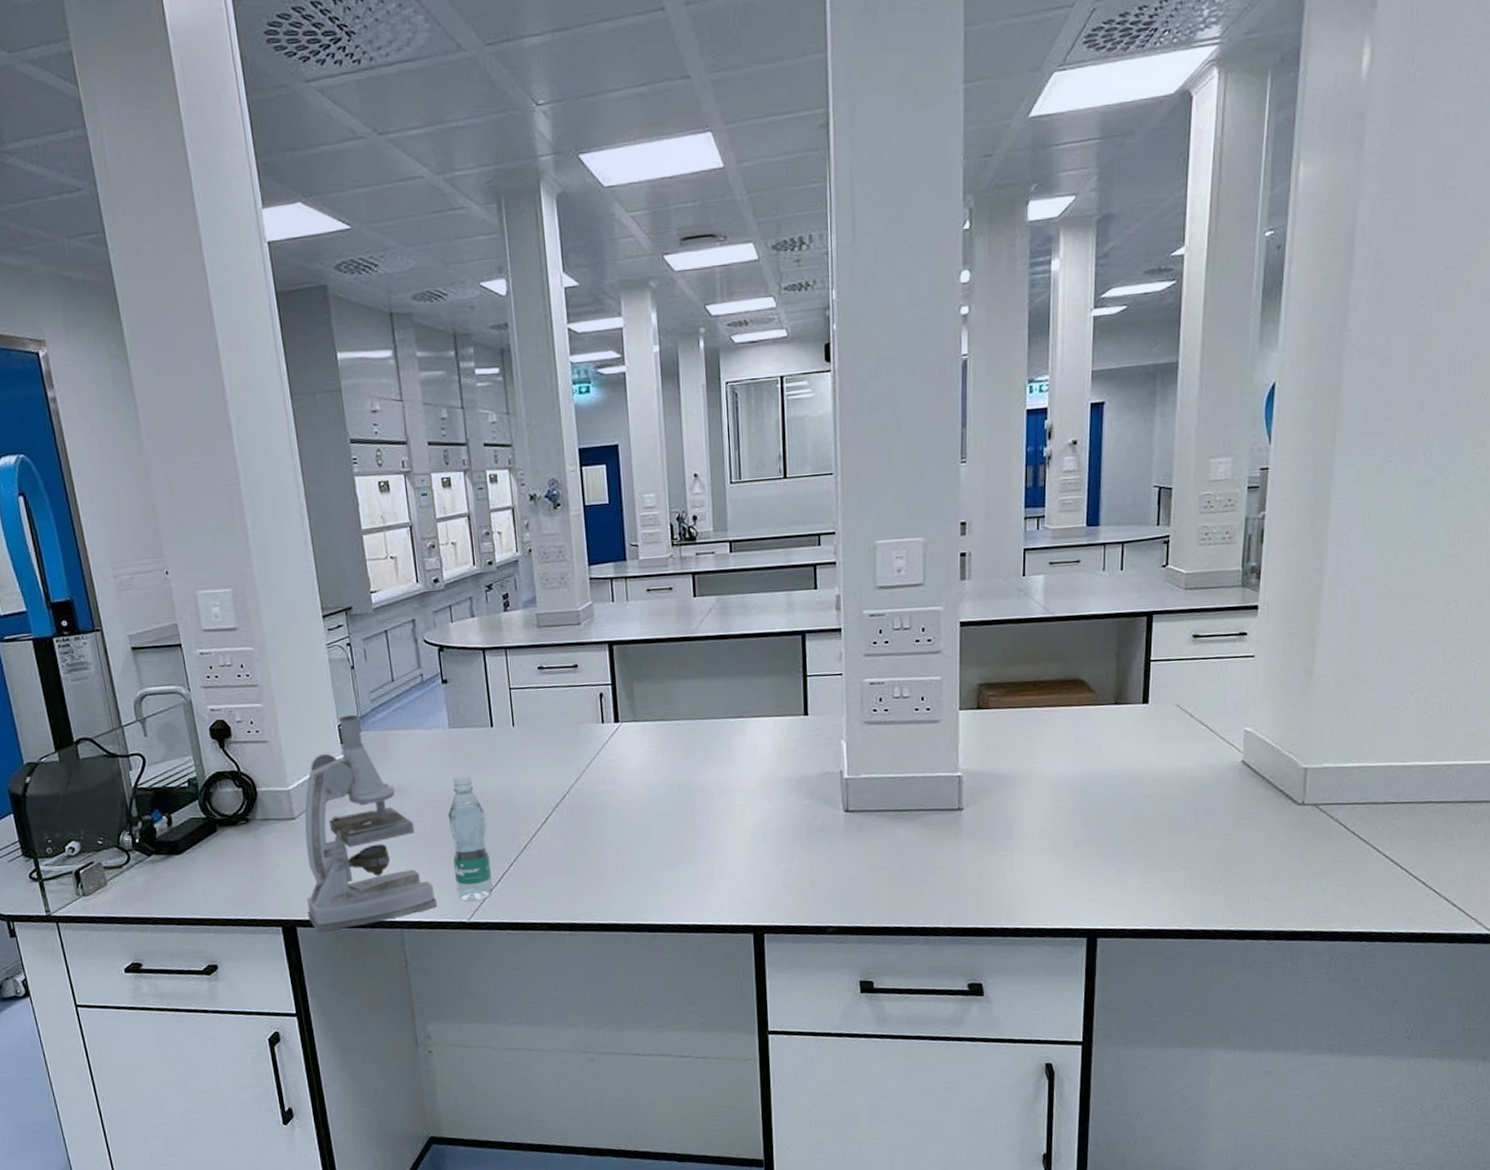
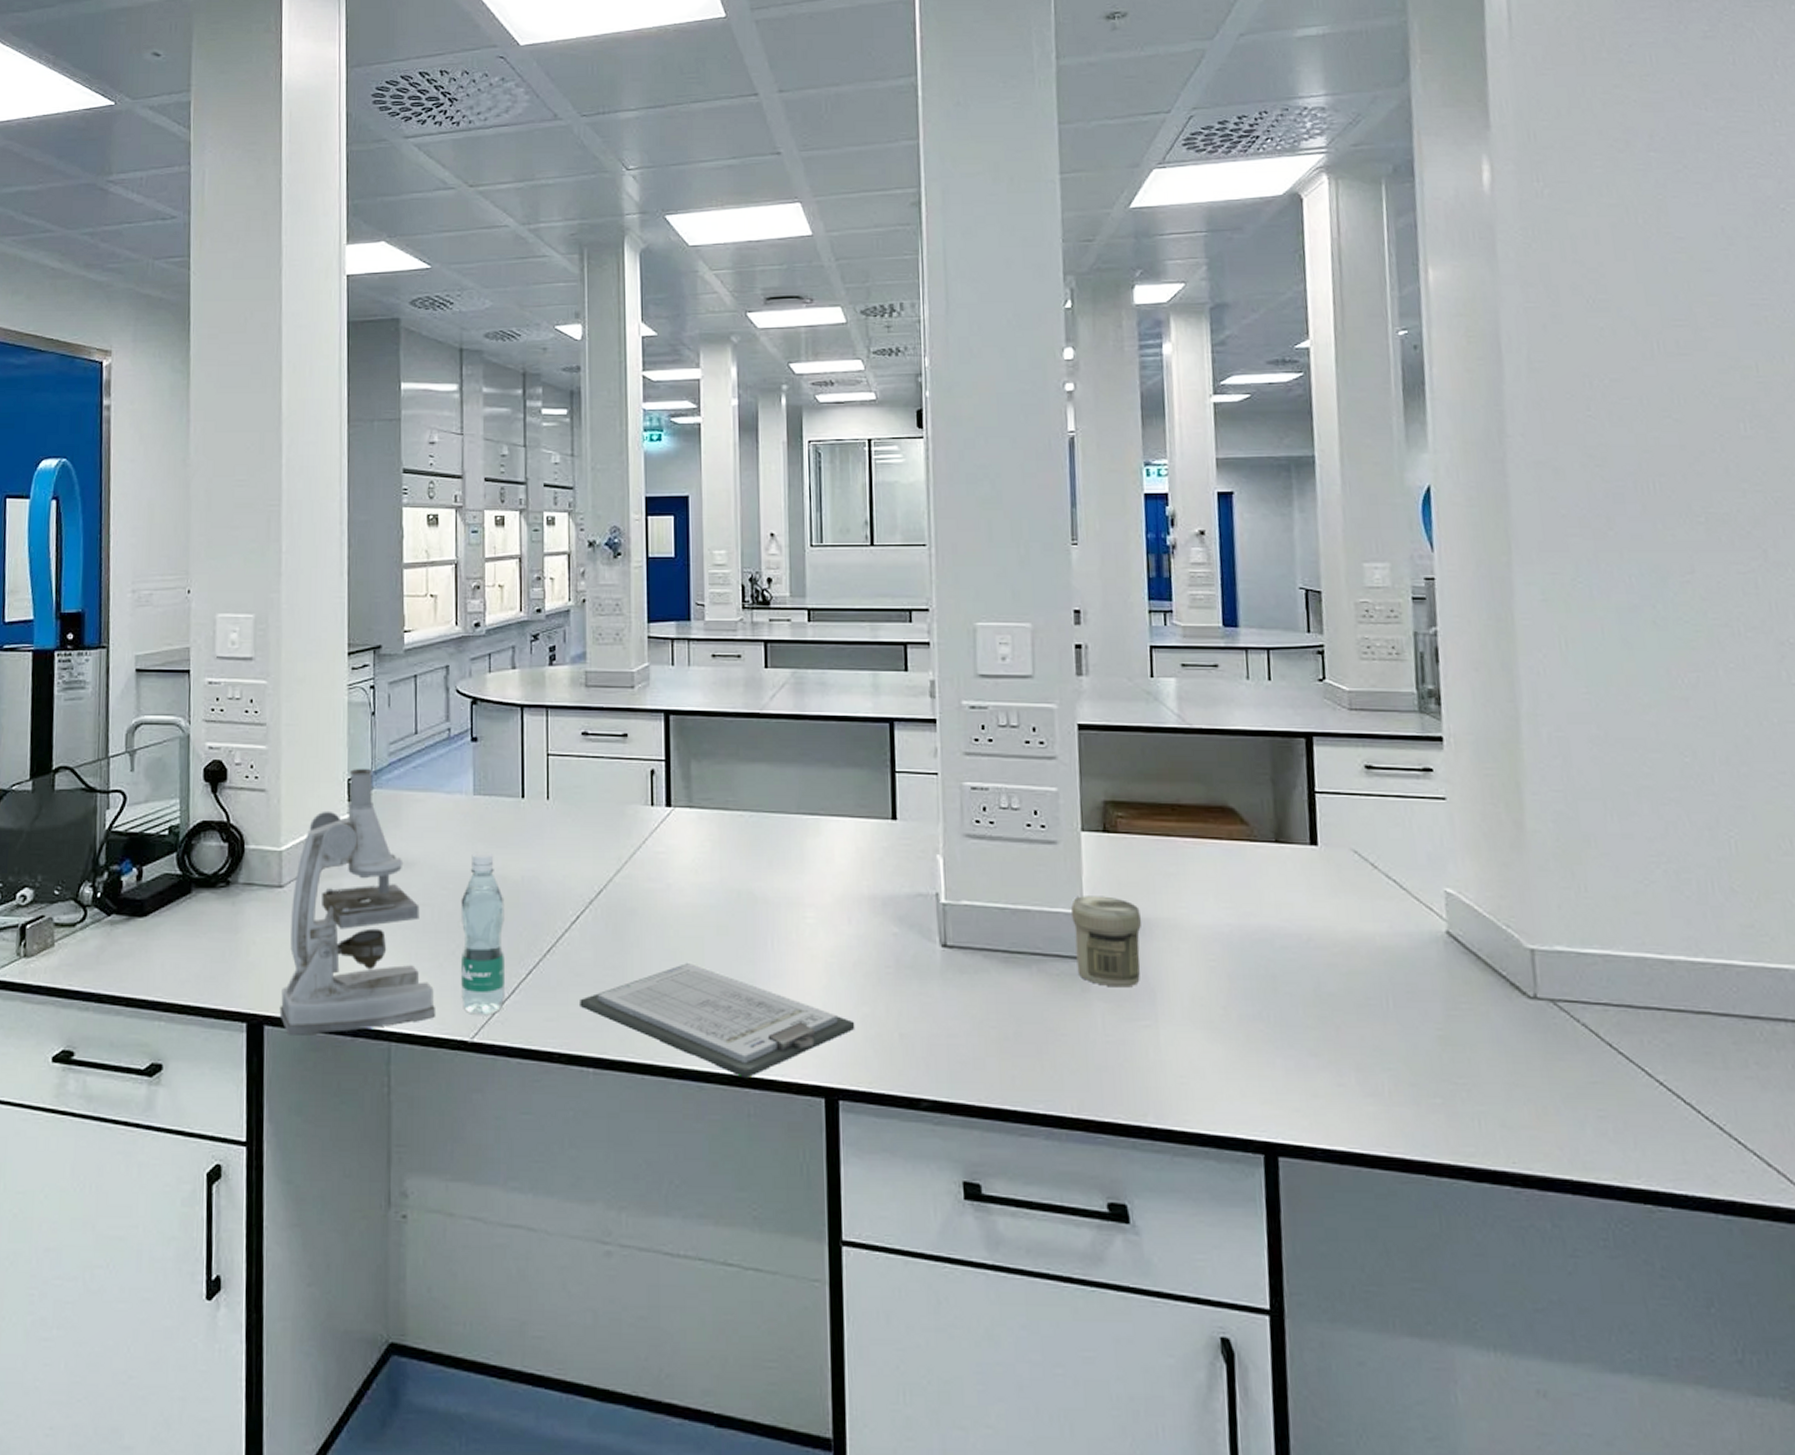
clipboard: none [554,845,776,925] -> present [580,963,855,1077]
jar: none [949,760,1005,829] -> present [1071,896,1142,988]

